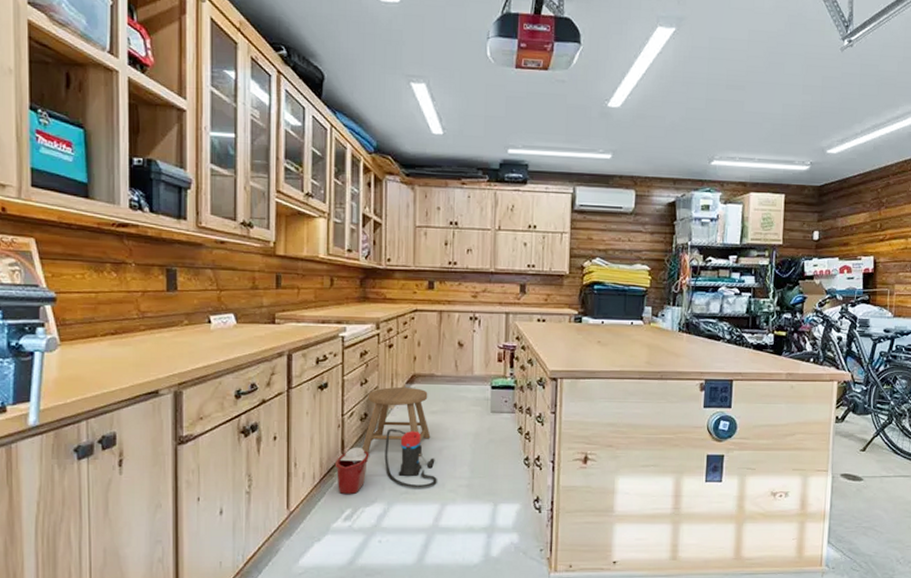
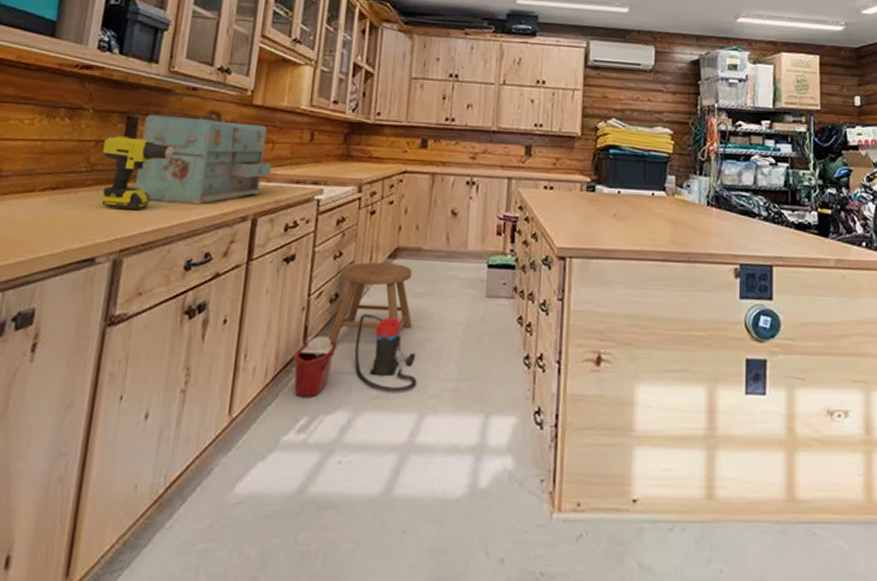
power drill: none [149,286,239,350] -> present [101,136,205,211]
toolbox: none [182,260,300,344] -> present [134,109,273,205]

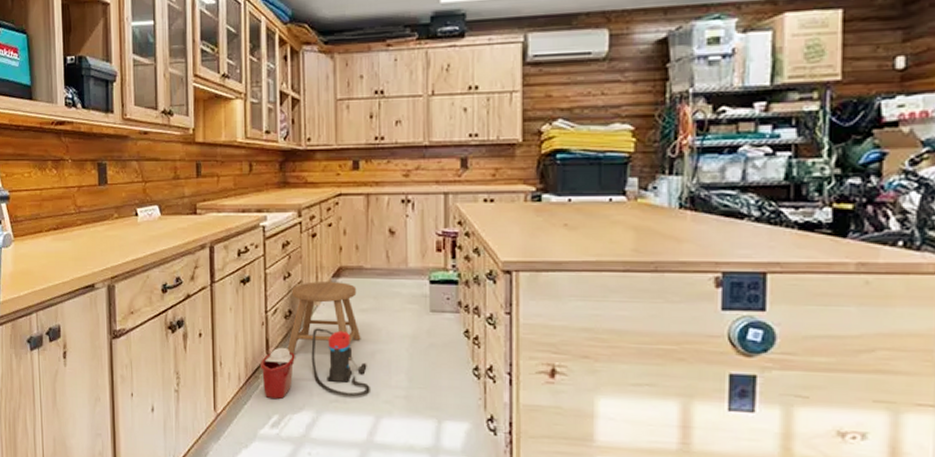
power drill: present [101,136,205,211] -> none [83,181,163,244]
toolbox: present [134,109,273,205] -> none [111,150,220,236]

